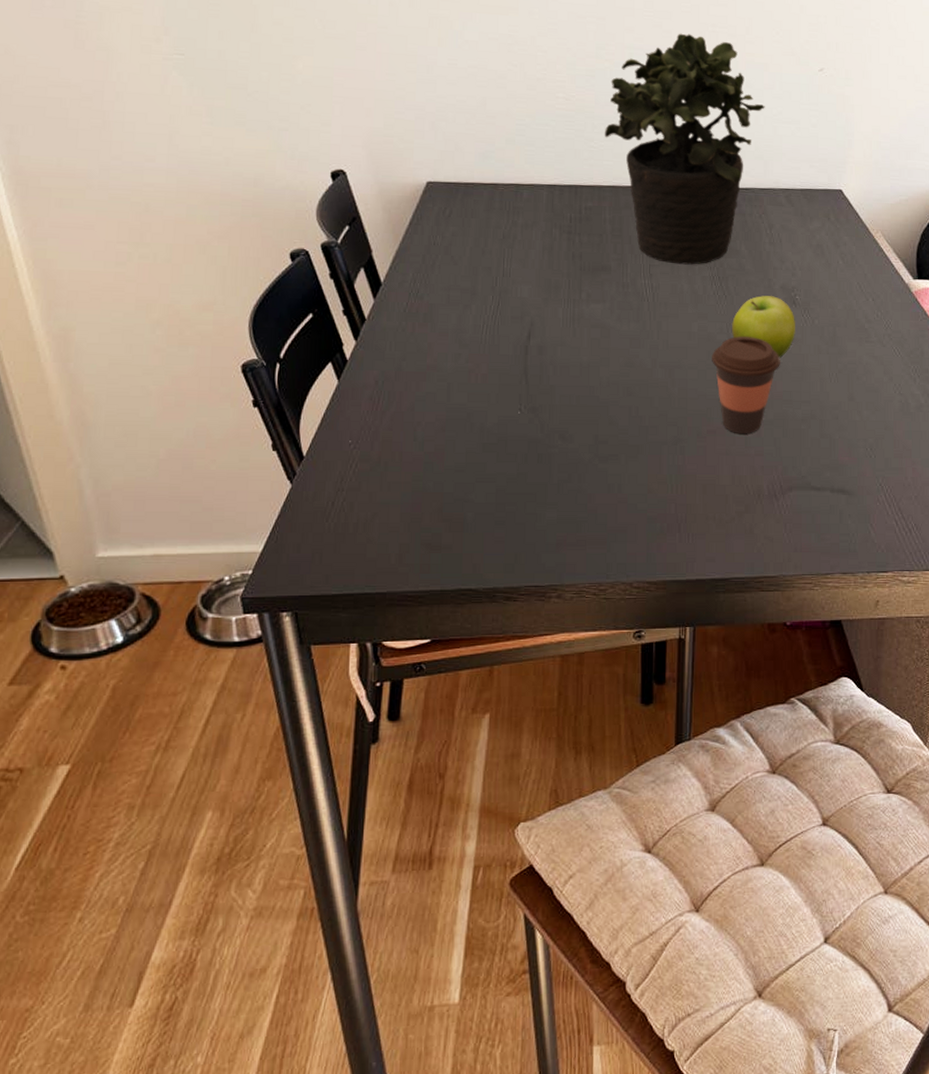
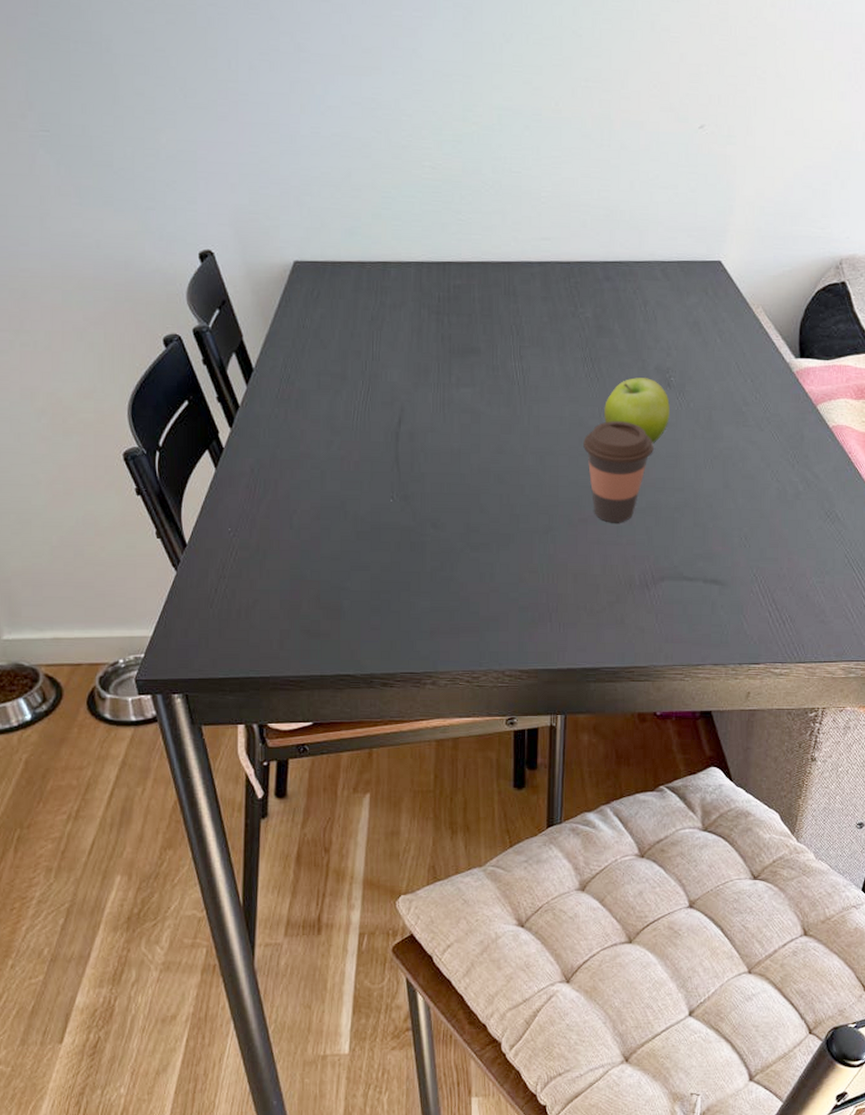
potted plant: present [604,33,765,265] -> none [472,90,641,346]

